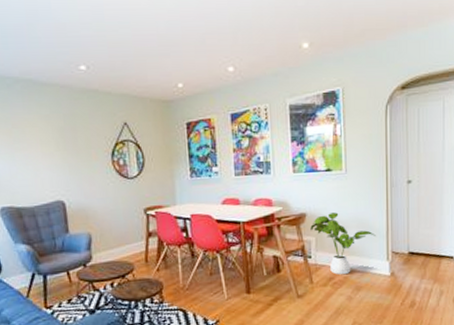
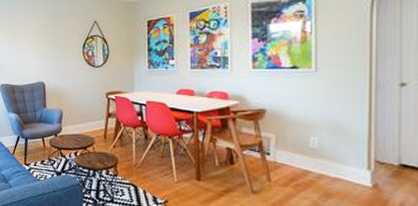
house plant: present [310,212,376,275] -> none [270,111,353,178]

